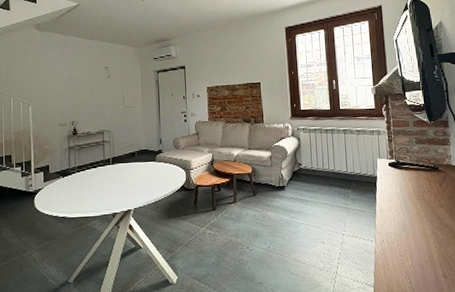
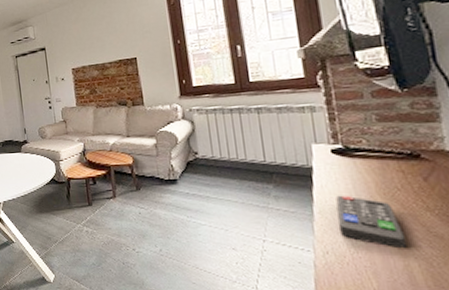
remote control: none [390,197,429,236] -> present [336,195,407,249]

